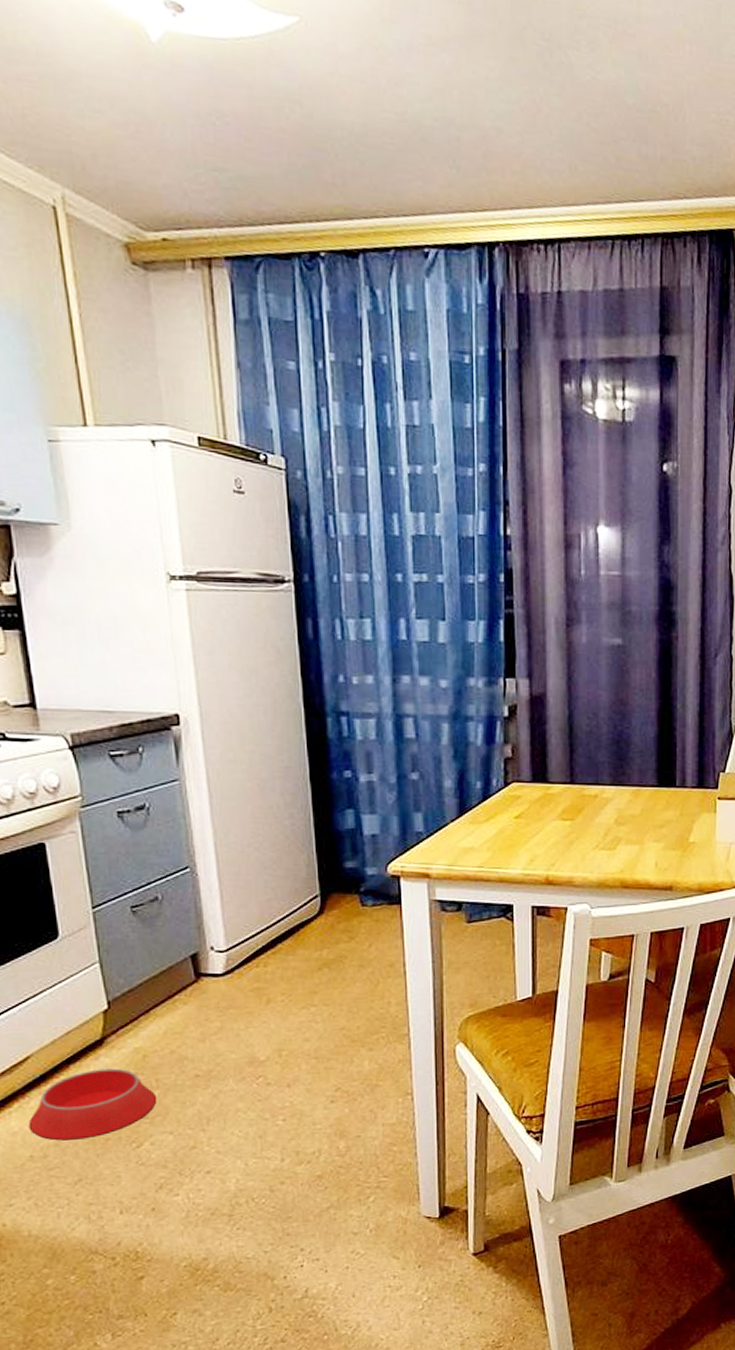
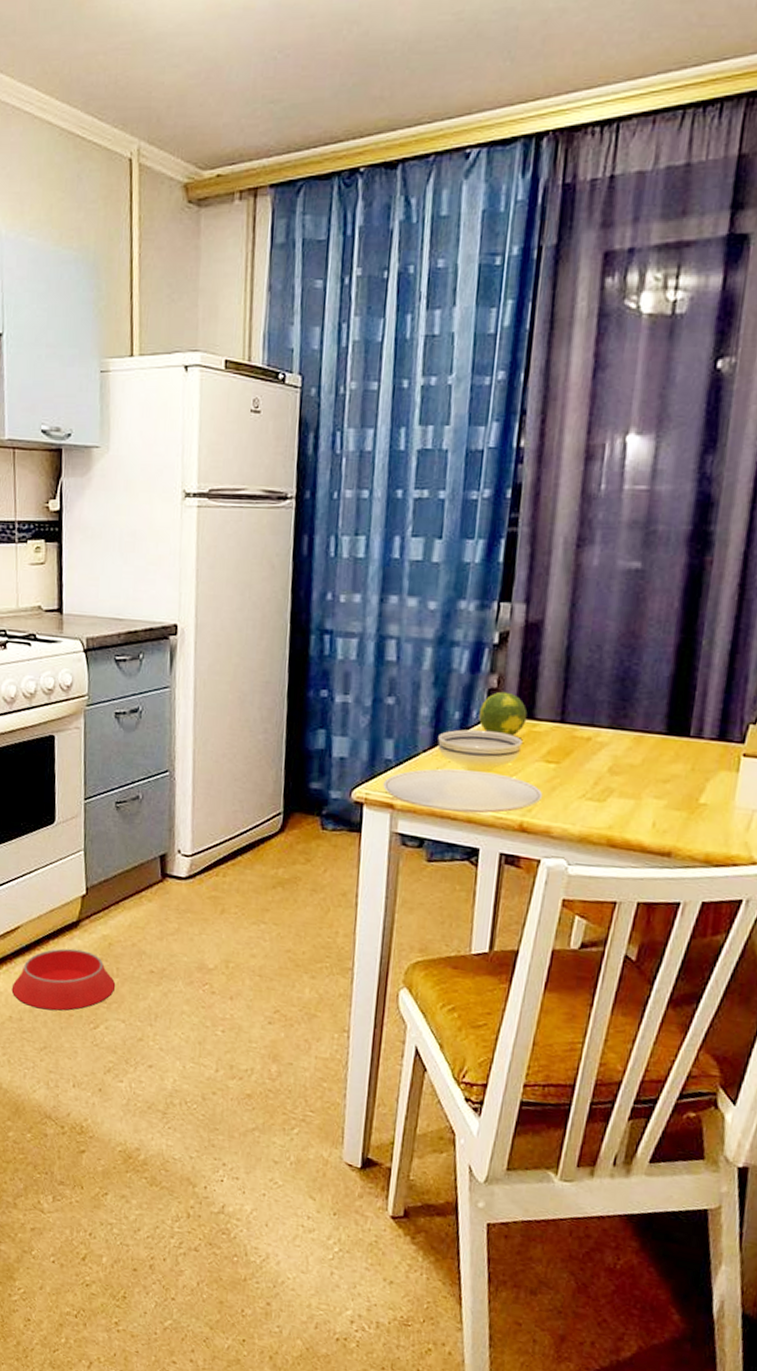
plate: none [417,834,563,874] -> present [383,768,543,814]
bowl: none [464,796,540,835] -> present [437,729,523,773]
fruit: none [499,760,541,800] -> present [479,691,528,737]

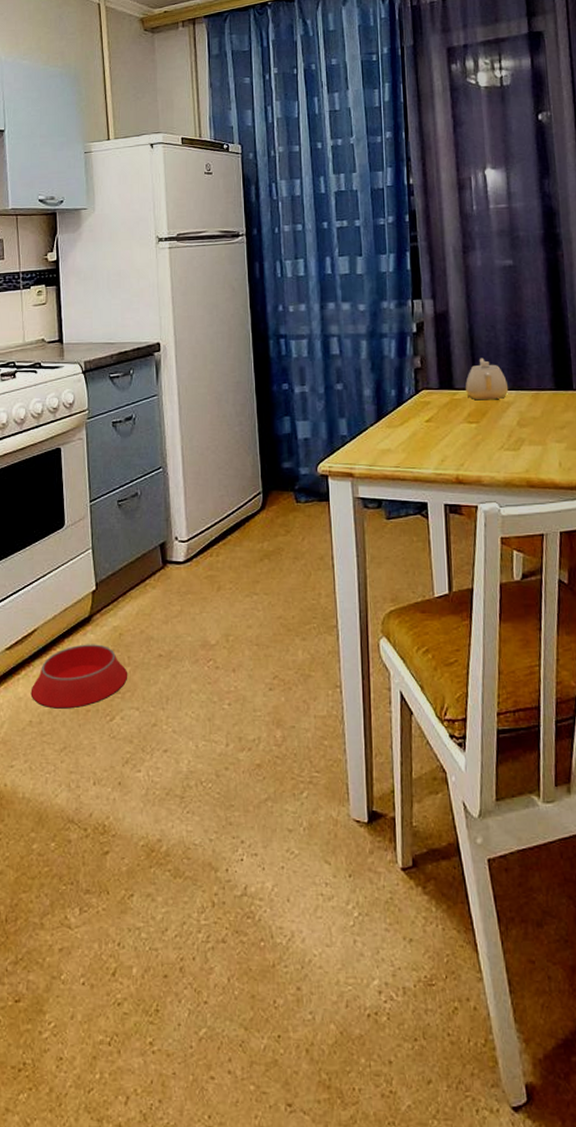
plate: present [383,768,543,814] -> none [342,437,471,473]
bowl: present [437,729,523,773] -> none [381,402,448,437]
fruit: present [479,691,528,737] -> none [410,369,448,405]
teapot: none [548,684,606,738] -> present [465,358,509,401]

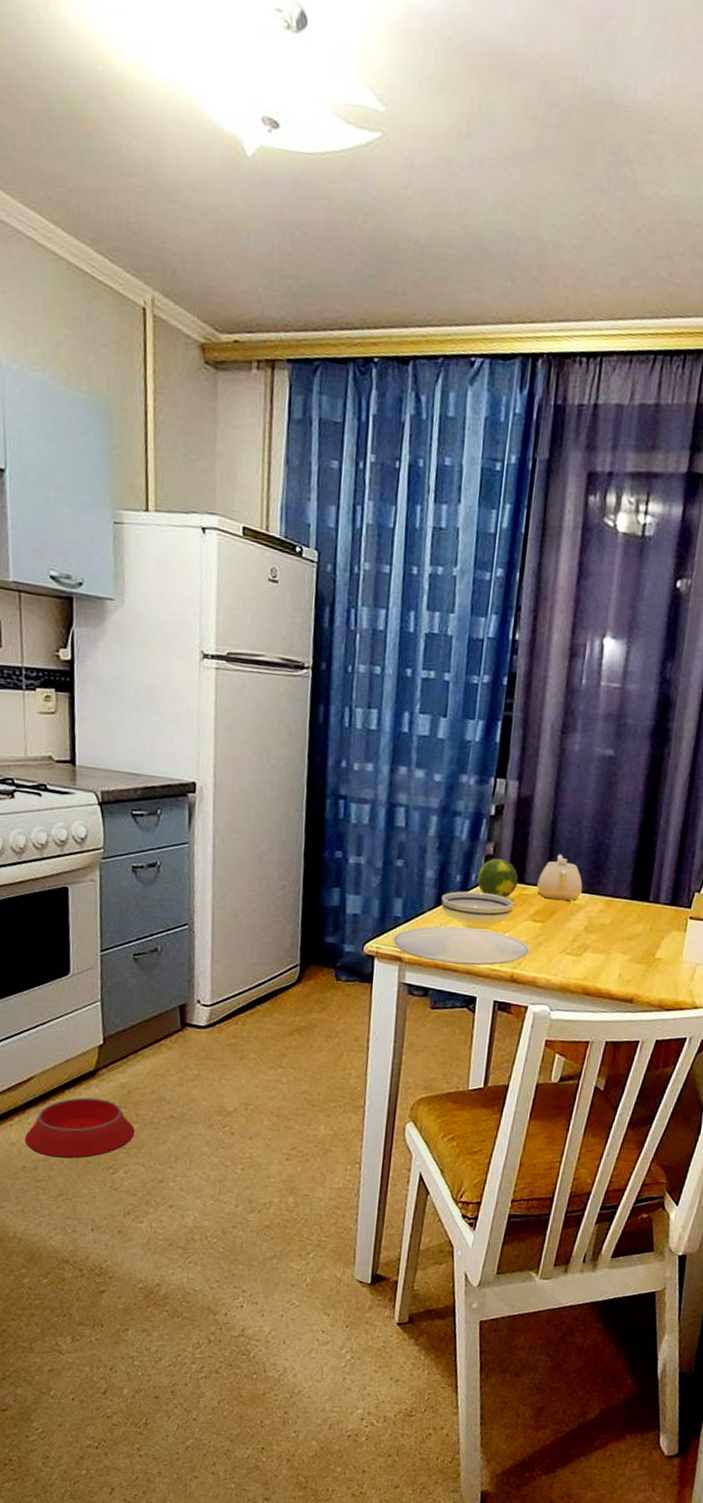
plate: none [342,437,471,473] -> present [392,925,531,966]
bowl: none [381,402,448,437] -> present [441,891,514,930]
fruit: none [410,369,448,405] -> present [477,858,519,899]

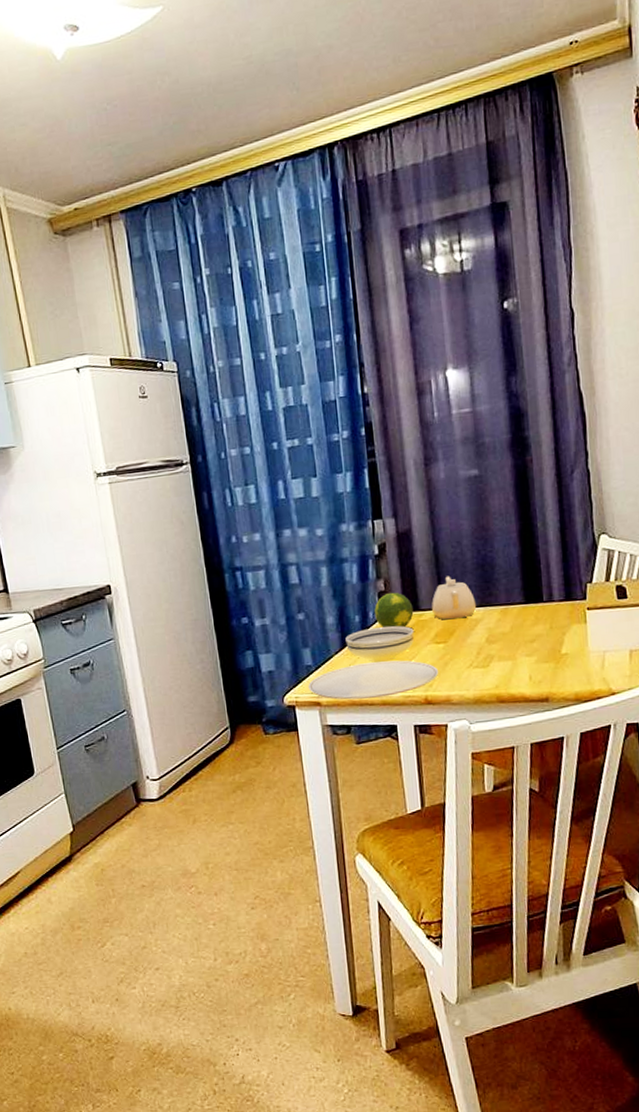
pet bowl: present [24,1097,134,1158] -> none [22,880,114,940]

